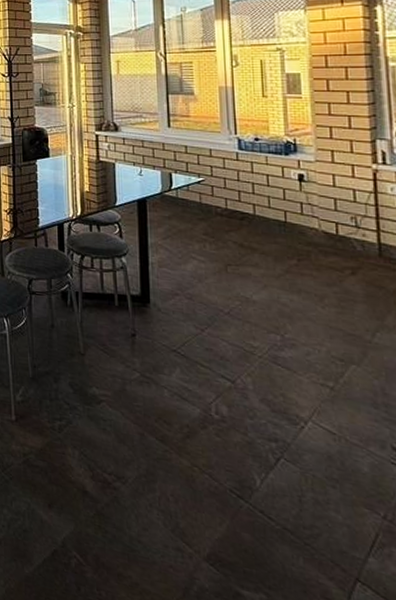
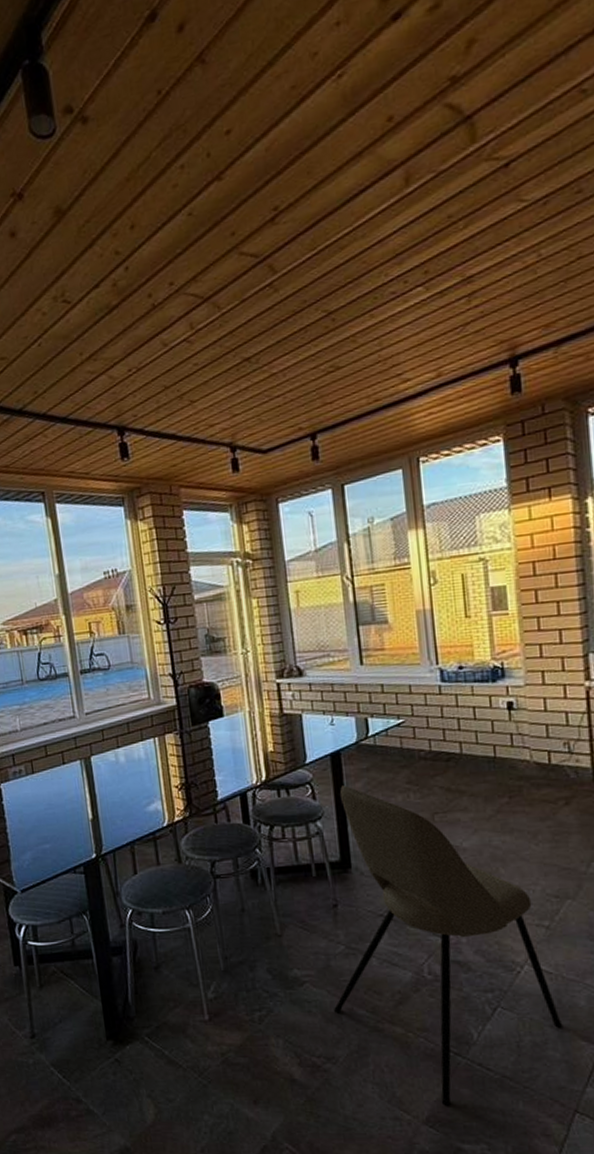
dining chair: none [127,229,344,549] -> present [334,785,562,1107]

